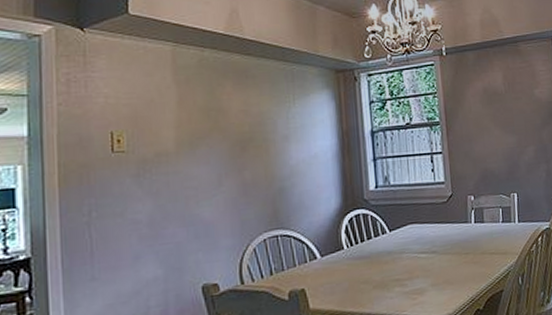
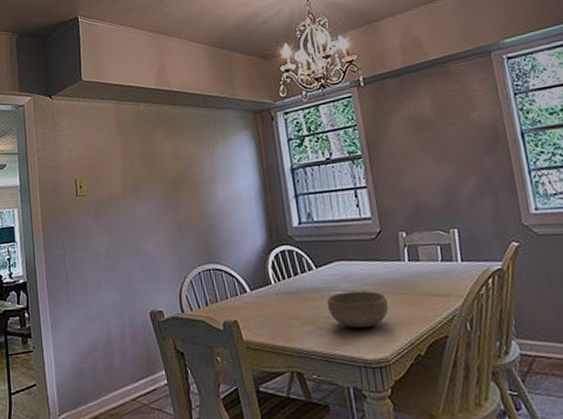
bowl: none [398,252,455,289] -> present [326,290,389,328]

